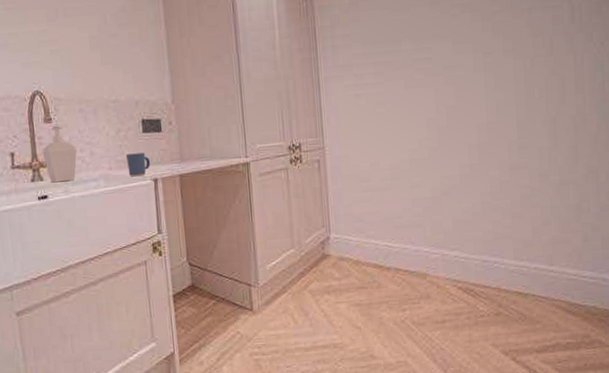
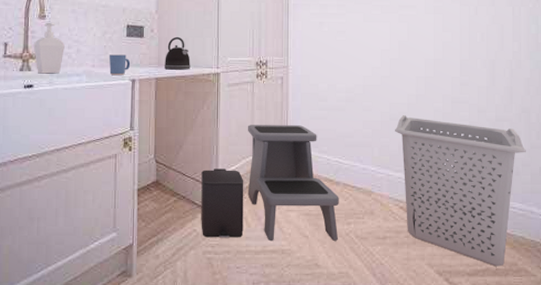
kettle: none [187,126,217,165] -> present [163,36,191,70]
pedal bin: none [240,265,291,339] -> present [201,168,244,239]
step stool: none [285,210,393,336] -> present [247,125,339,241]
laundry basket: none [448,188,595,341] -> present [395,115,526,267]

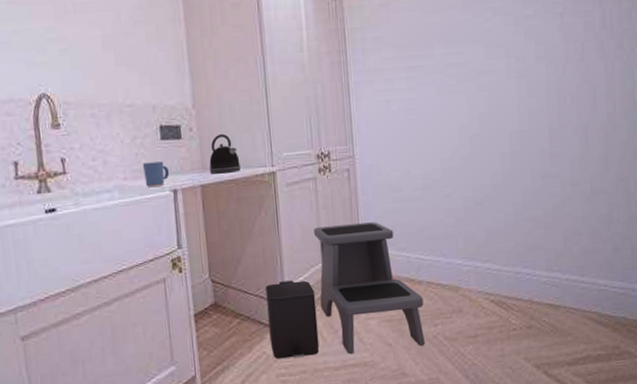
soap bottle: present [33,22,65,74] -> none [49,131,88,195]
laundry basket: present [395,115,526,267] -> none [480,198,625,353]

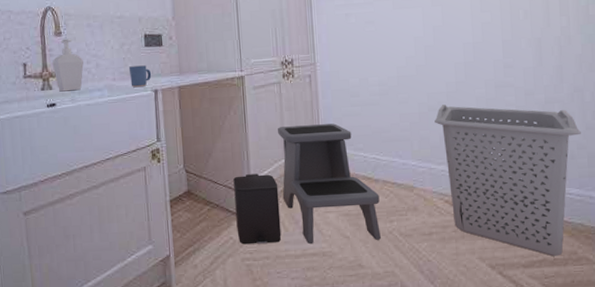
soap bottle: none [49,131,88,195] -> present [52,38,84,92]
kettle: present [209,133,241,174] -> none [185,42,213,77]
laundry basket: none [480,198,625,353] -> present [435,105,581,257]

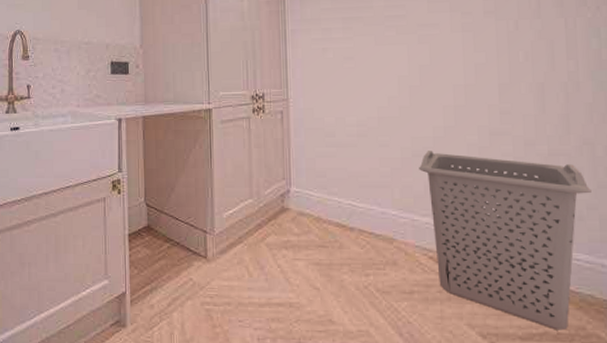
soap bottle: present [52,38,84,92] -> none [18,62,49,116]
mug: present [128,65,152,87] -> none [93,93,117,114]
pedal bin: present [233,174,281,245] -> none [196,212,245,289]
step stool: present [278,123,381,244] -> none [245,164,355,294]

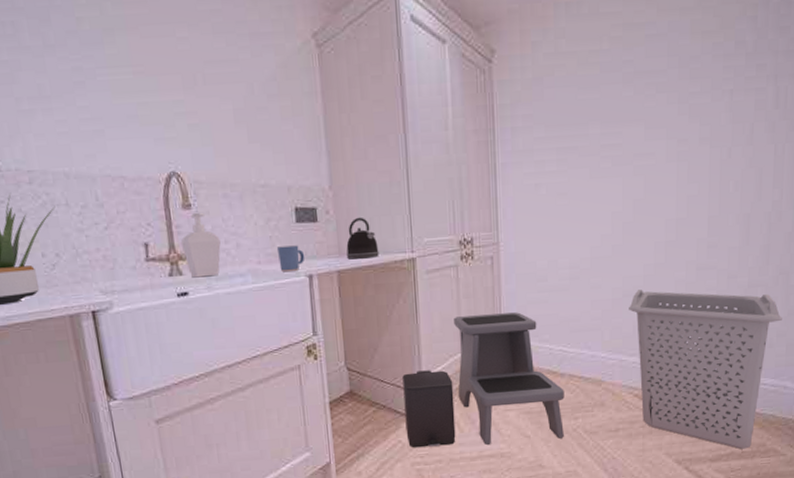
soap bottle: none [18,62,49,116] -> present [180,212,221,278]
mug: none [93,93,117,114] -> present [276,245,305,271]
kettle: none [151,71,180,107] -> present [346,217,379,260]
pedal bin: none [196,212,245,289] -> present [402,370,456,448]
step stool: none [245,164,355,294] -> present [454,312,564,445]

